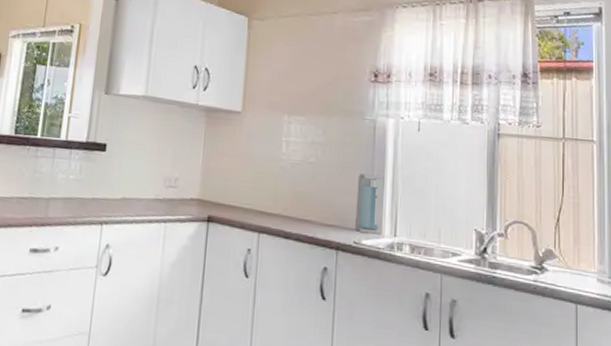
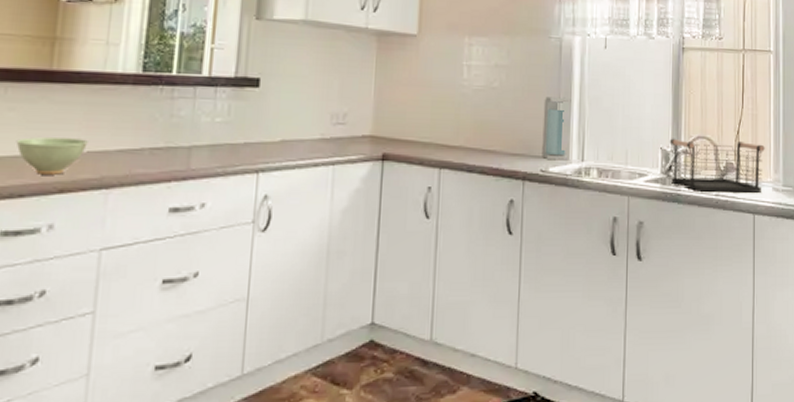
dish rack: none [484,221,588,283] -> present [669,138,765,193]

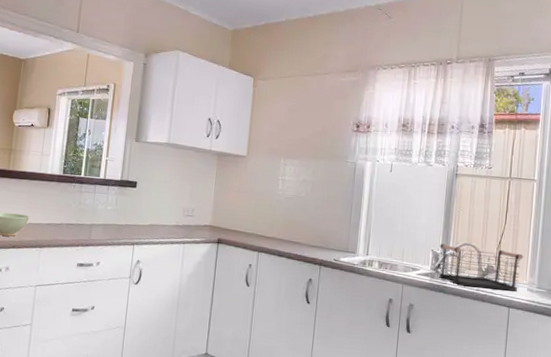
soap dispenser: present [542,96,571,161] -> none [335,205,361,254]

